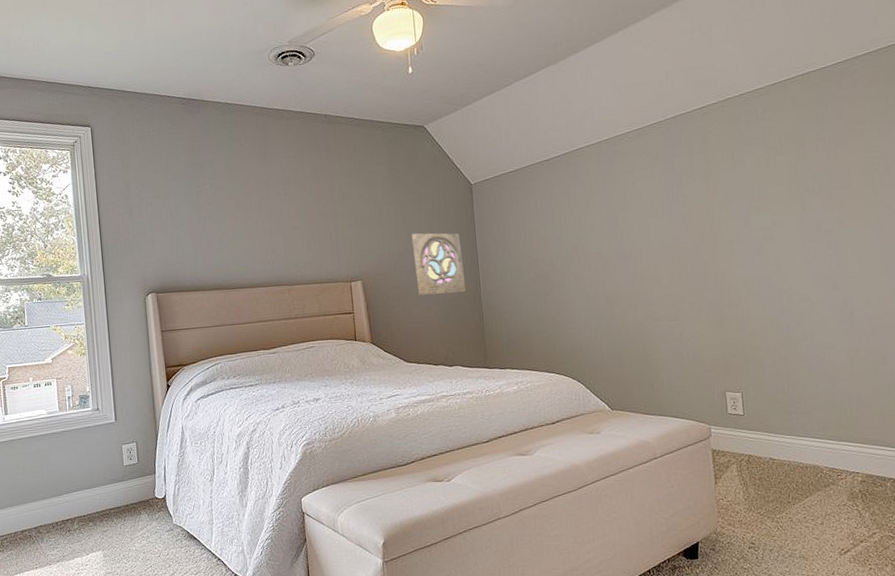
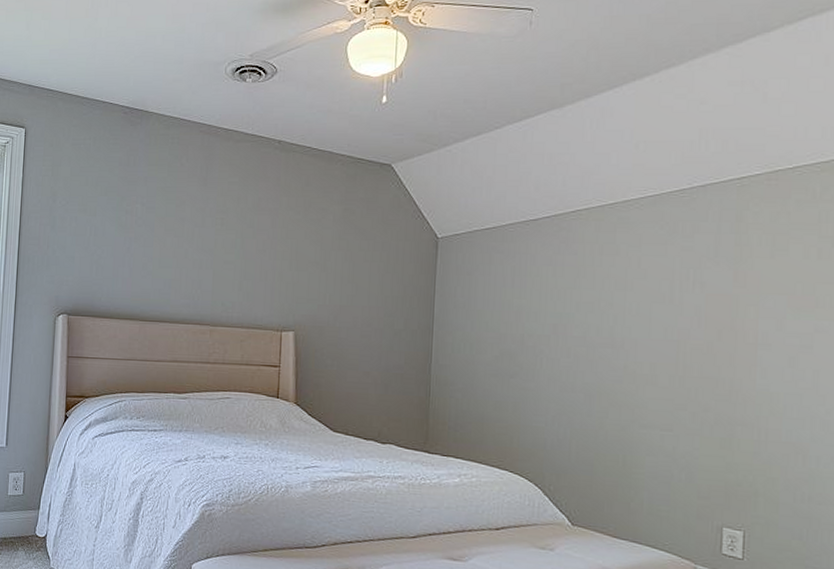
wall ornament: present [411,233,467,295] -> none [357,285,416,361]

